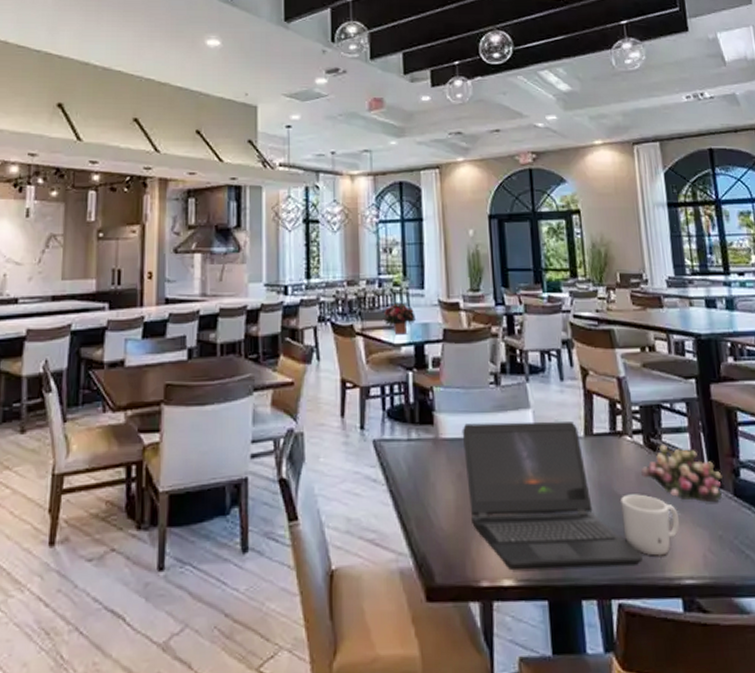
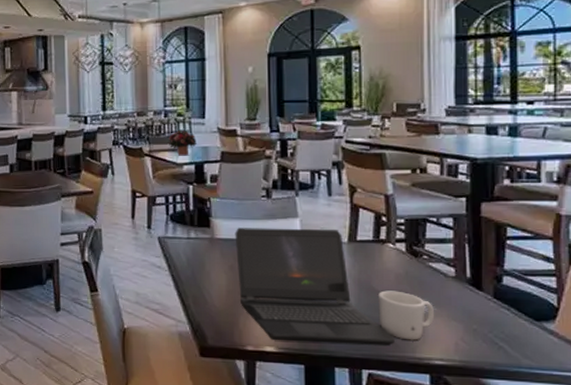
flower arrangement: present [641,444,723,502] -> none [401,251,484,301]

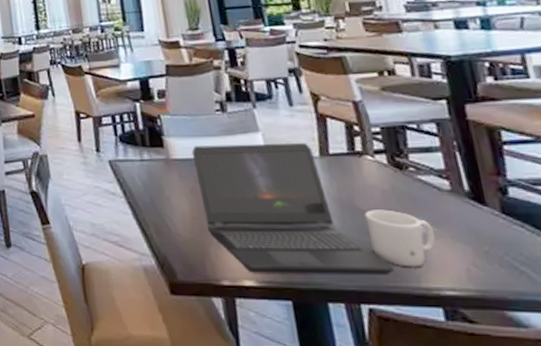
bouquet: present [168,131,197,156] -> none [107,45,138,72]

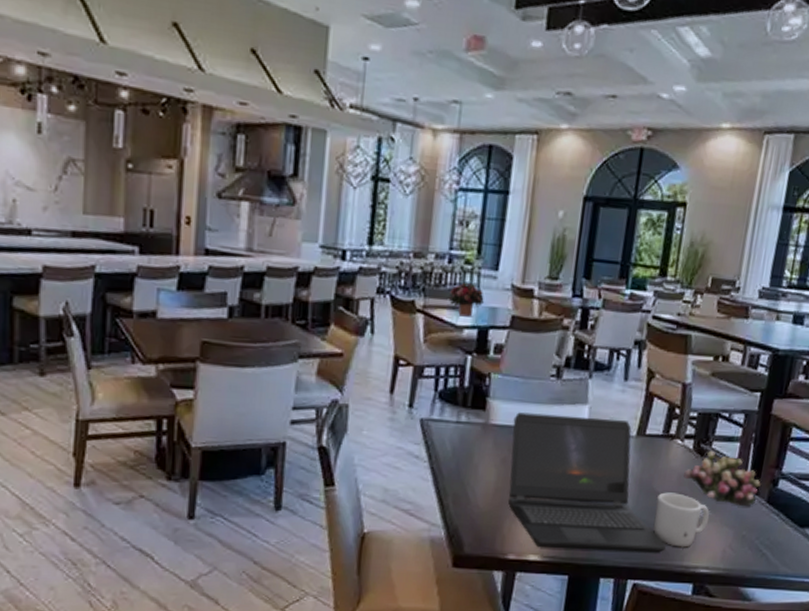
bouquet: none [107,45,138,72] -> present [448,283,484,317]
flower arrangement: none [386,163,486,218] -> present [683,450,761,506]

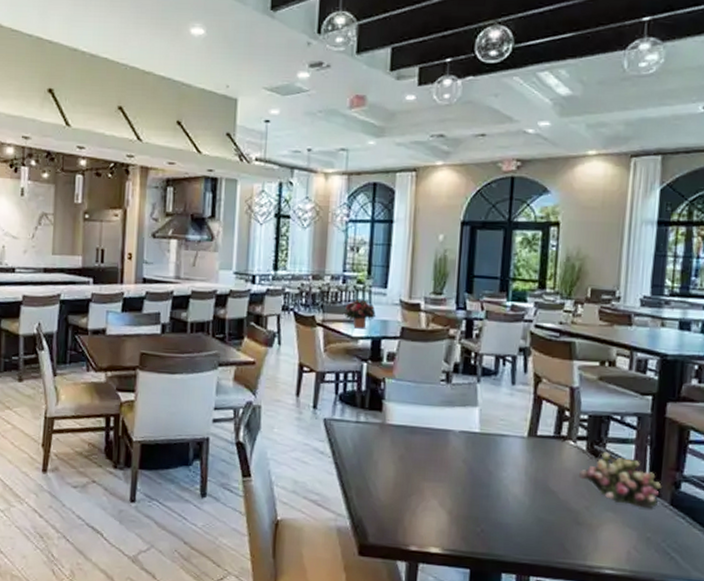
laptop computer: present [508,412,666,553] -> none [407,413,567,551]
mug: present [653,492,710,548] -> none [552,491,610,547]

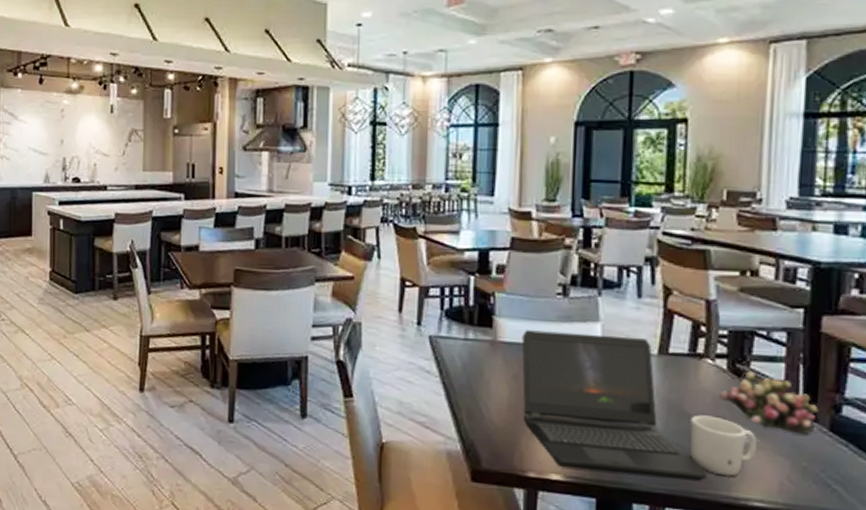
bouquet: present [344,300,376,329] -> none [447,209,482,240]
laptop computer: none [407,413,567,551] -> present [521,330,707,481]
mug: none [552,491,610,547] -> present [689,415,758,477]

